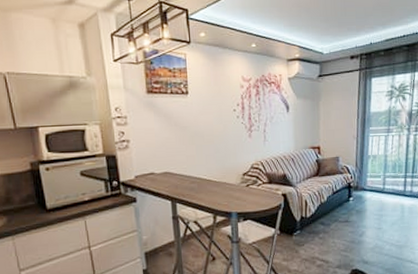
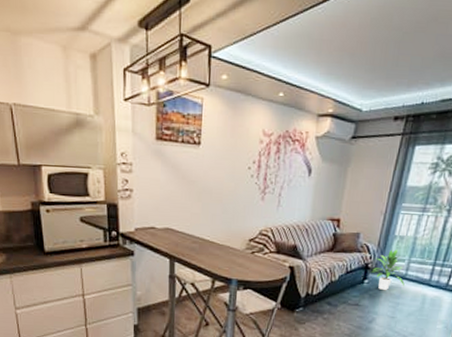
indoor plant: none [354,168,384,206] -> present [371,249,405,291]

